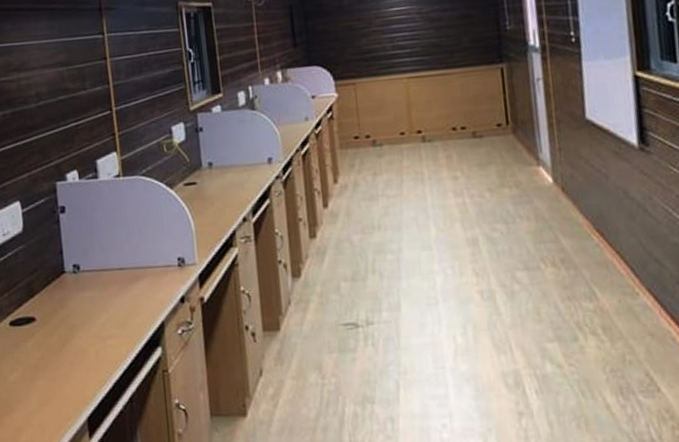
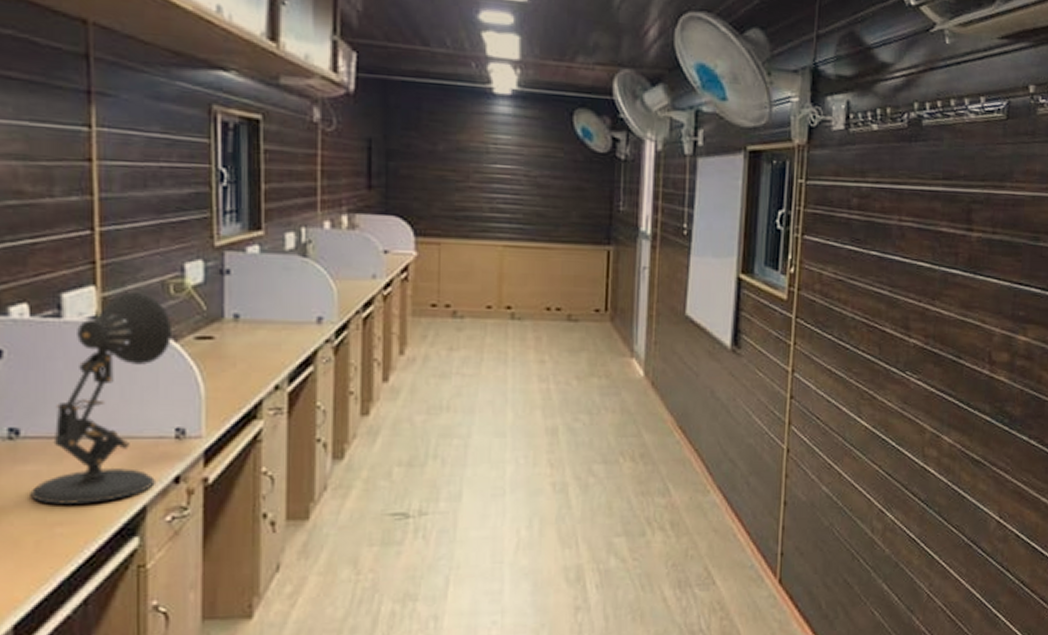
desk lamp: none [90,152,169,322] -> present [30,291,173,504]

